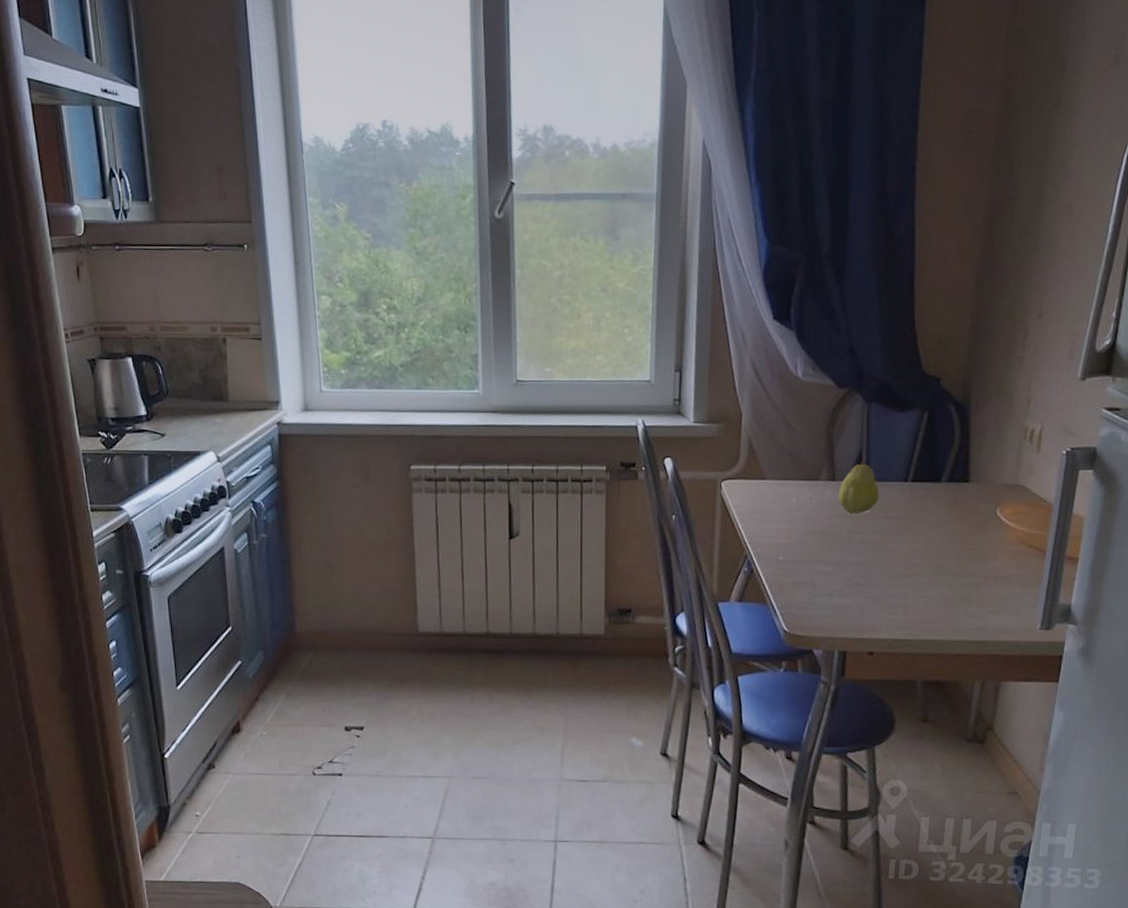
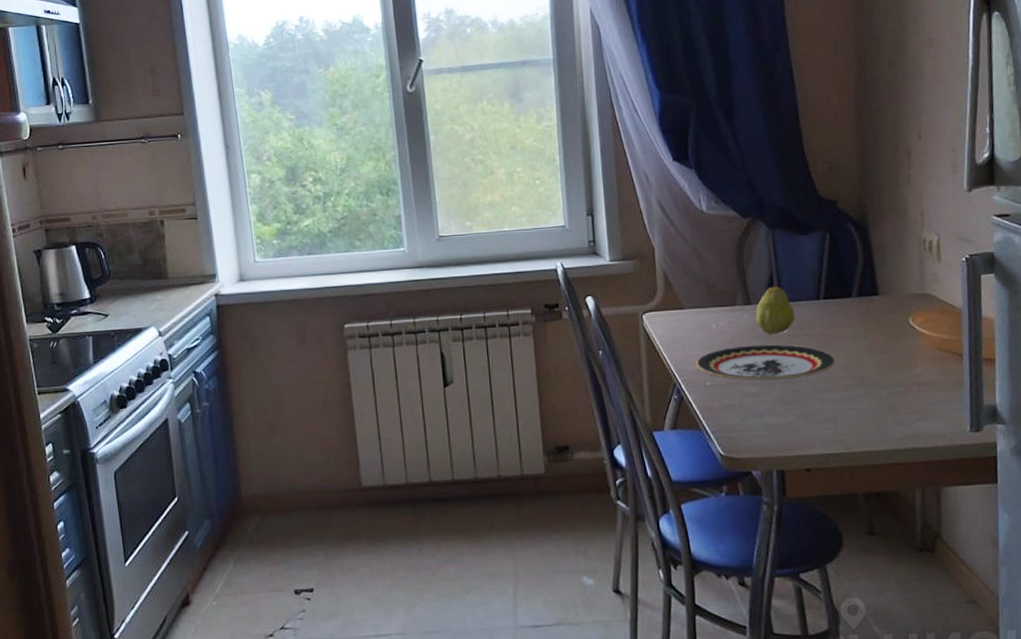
plate: none [770,523,915,562] -> present [695,344,837,381]

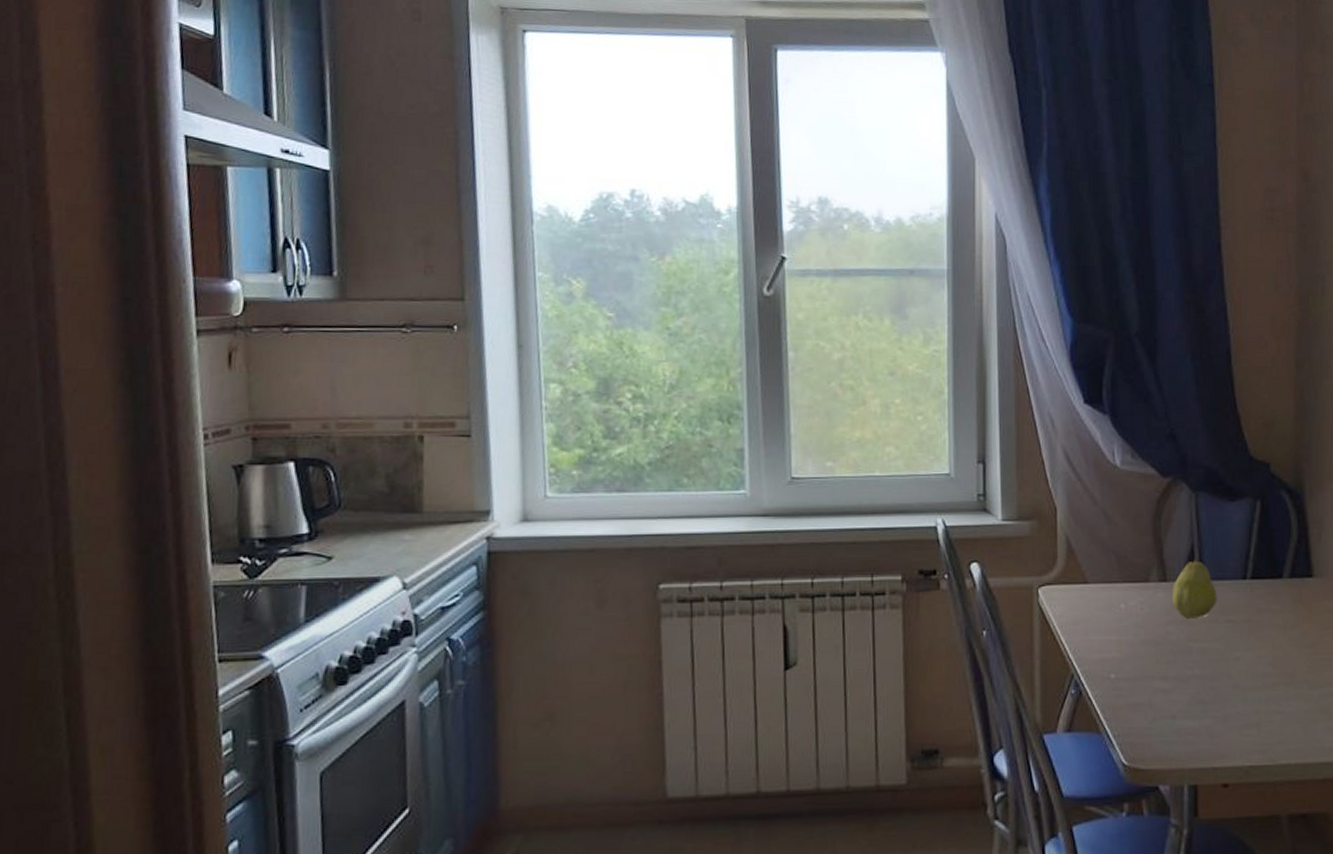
plate: present [695,344,837,381] -> none [1098,631,1263,676]

